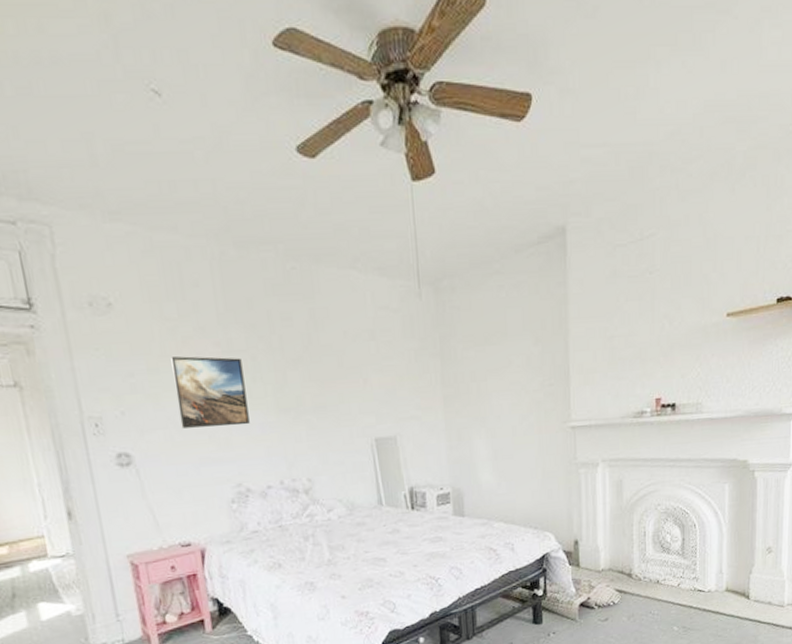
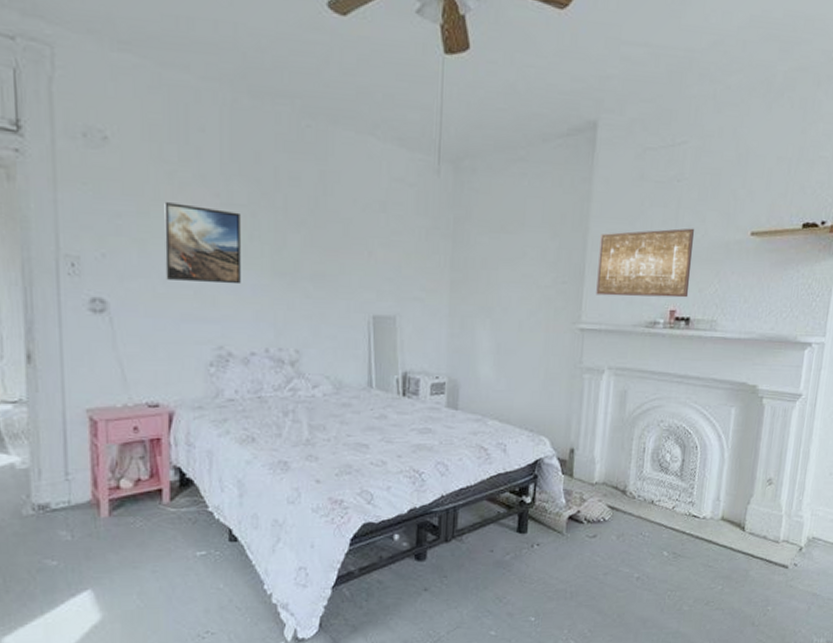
wall art: none [581,317,672,393] -> present [596,228,694,298]

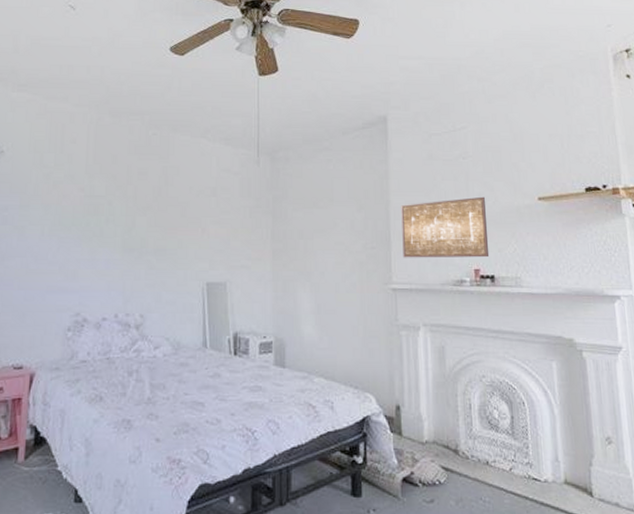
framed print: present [164,202,241,285] -> none [37,197,99,260]

